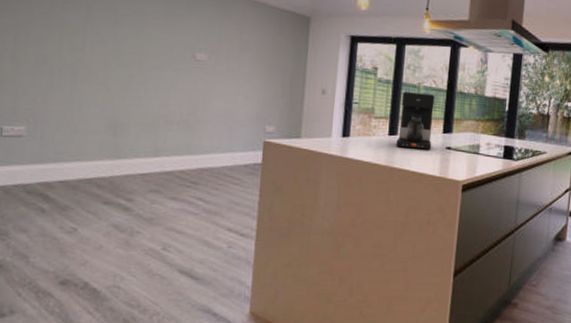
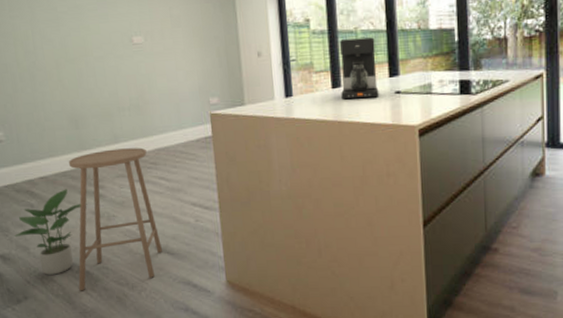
potted plant: none [13,197,109,289] -> present [14,189,87,275]
stool: none [80,162,188,310] -> present [68,147,162,291]

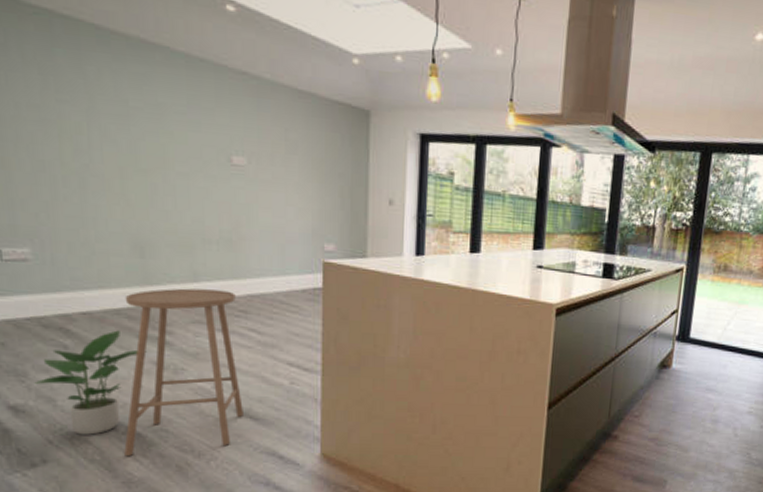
coffee maker: present [339,37,379,100] -> none [479,201,523,269]

